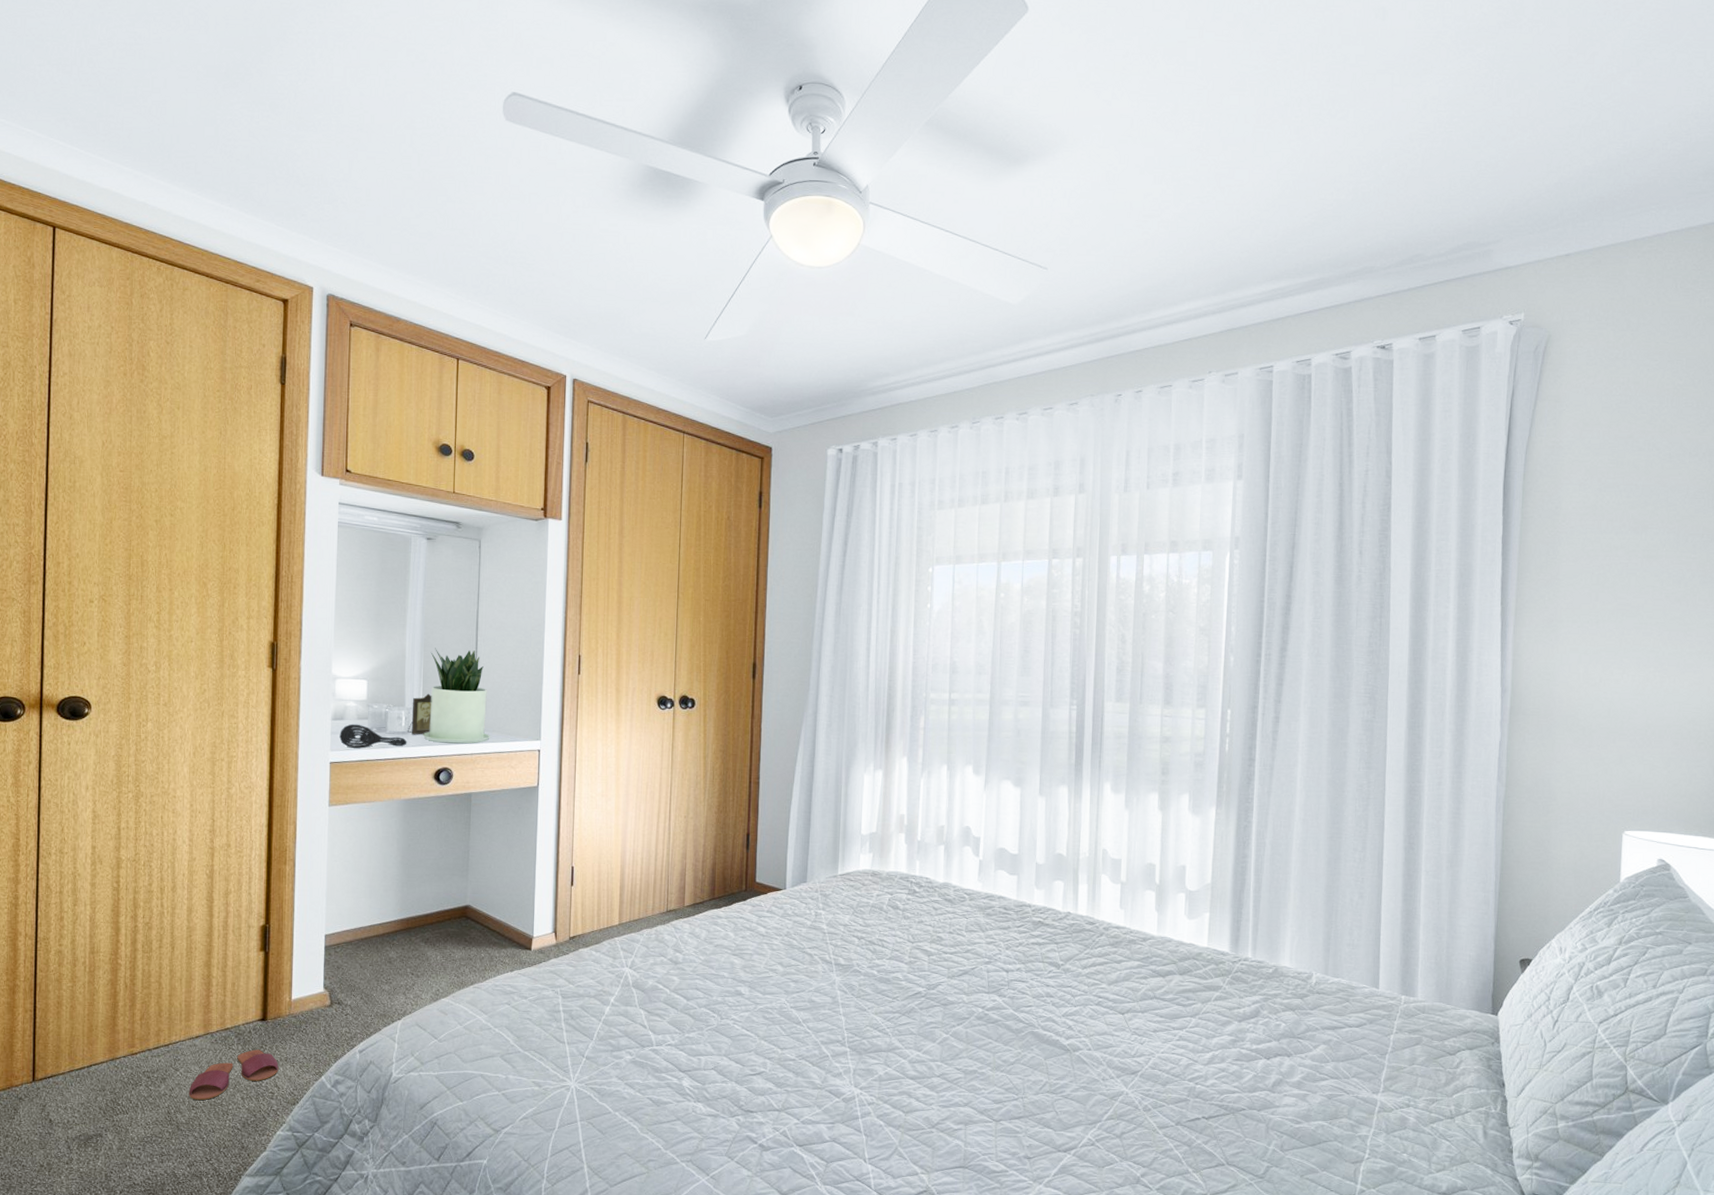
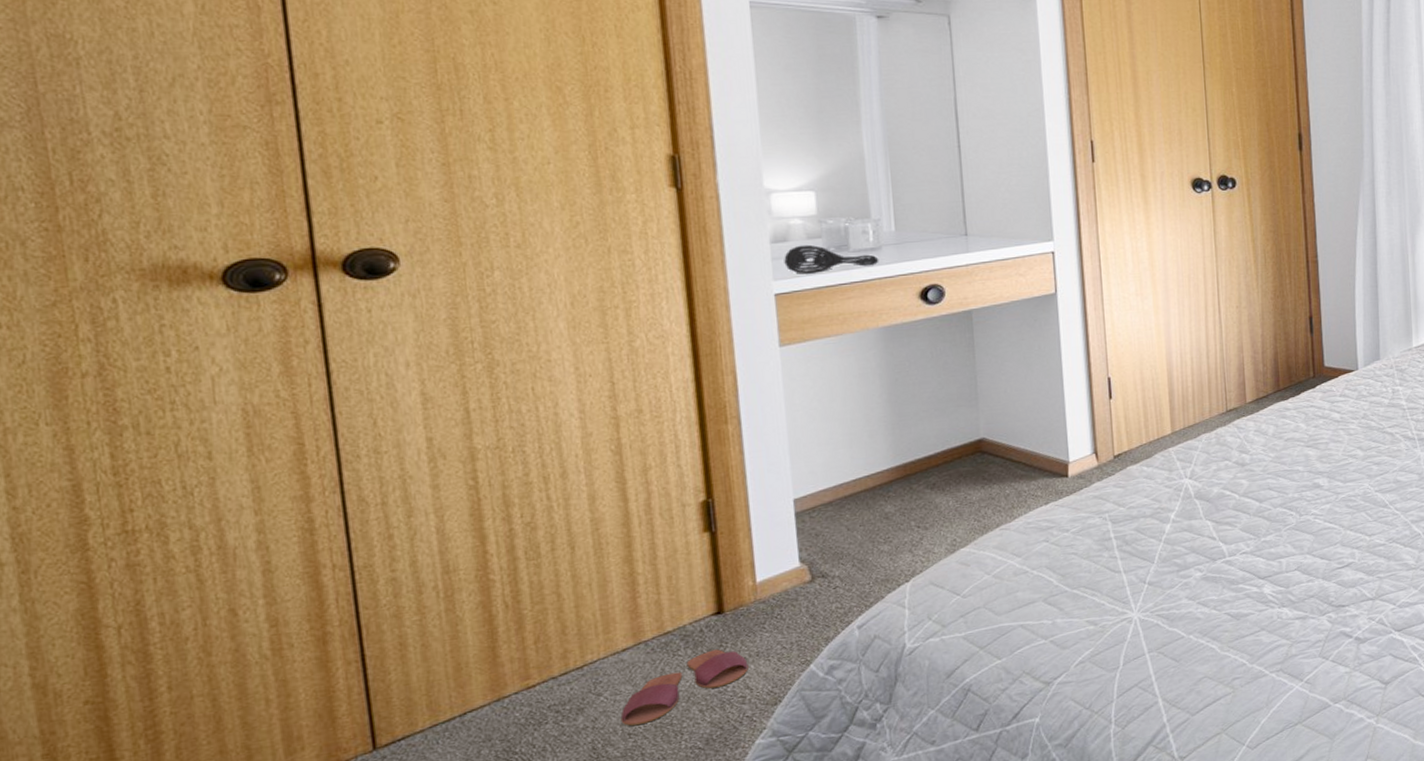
photo frame: present [407,693,432,735] -> none [877,200,908,251]
planter: present [422,648,491,745] -> none [898,145,990,257]

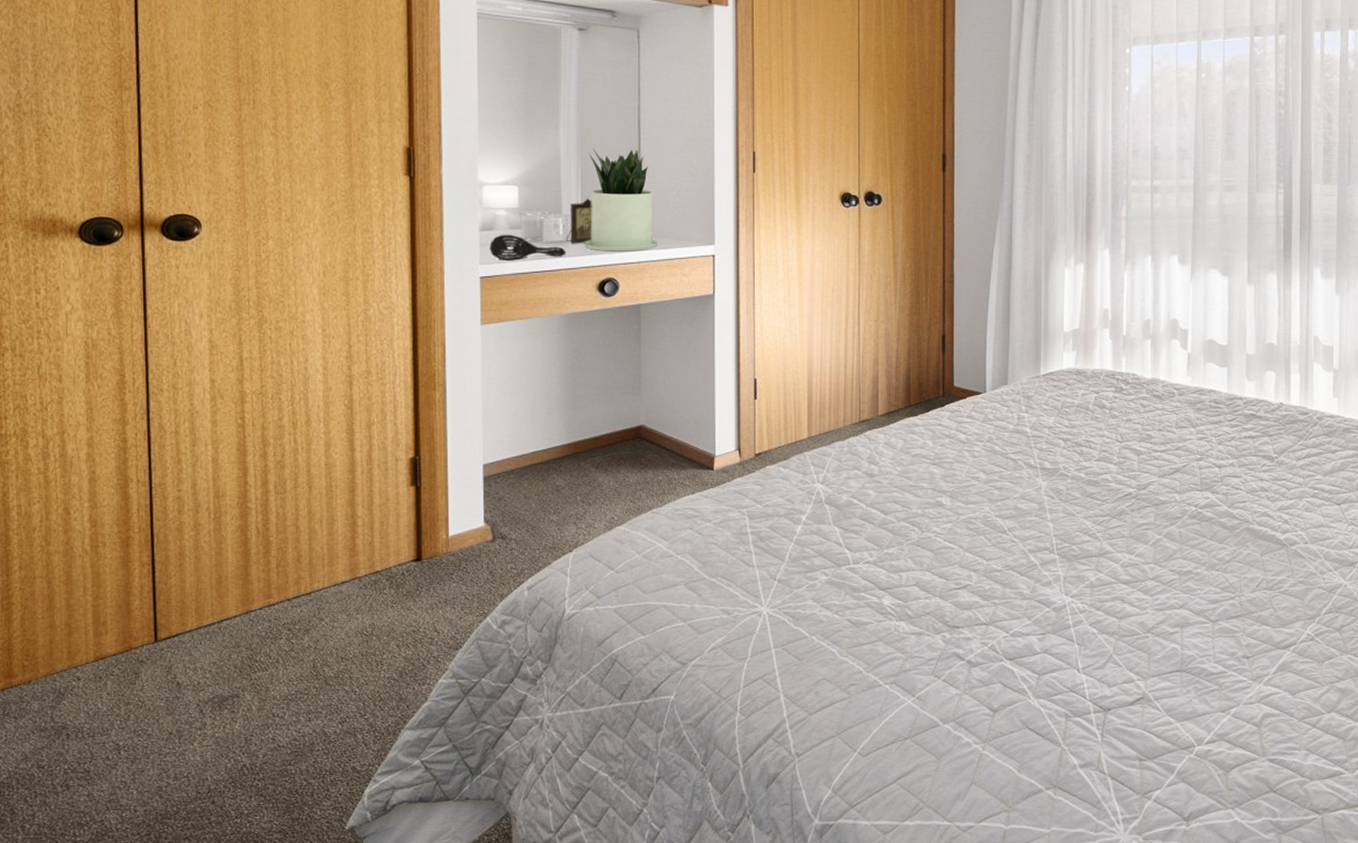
slippers: present [620,649,749,726] -> none [336,592,438,652]
photo frame: none [877,200,908,251] -> present [565,198,592,244]
planter: none [898,145,990,257] -> present [583,148,660,253]

